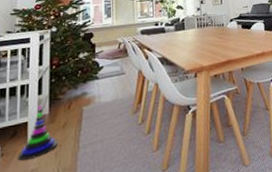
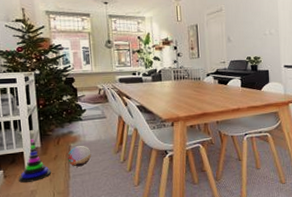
ball: none [79,107,106,135] -> present [67,145,92,167]

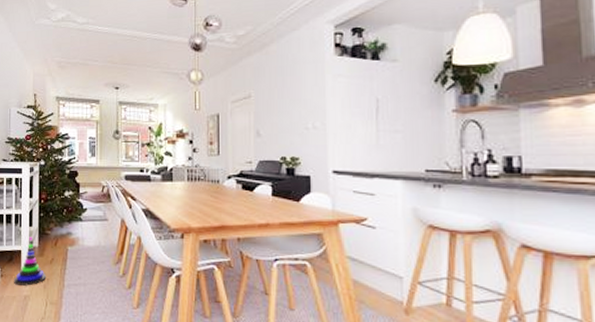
ball: present [67,145,92,167] -> none [64,249,89,276]

